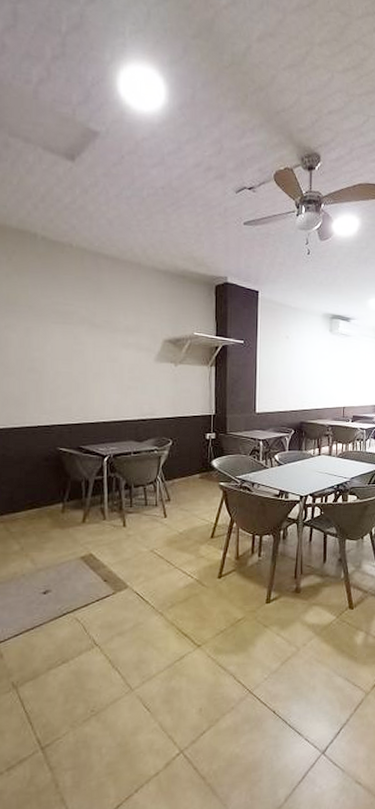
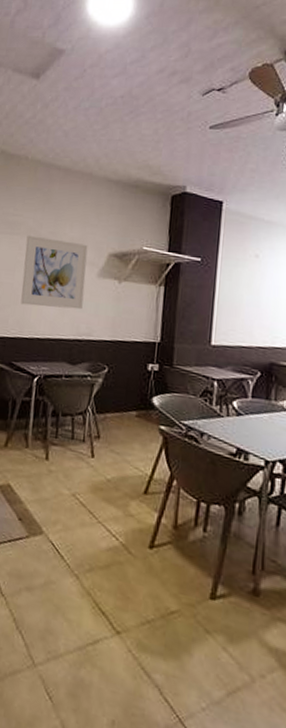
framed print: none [80,324,144,393] -> present [20,235,88,310]

